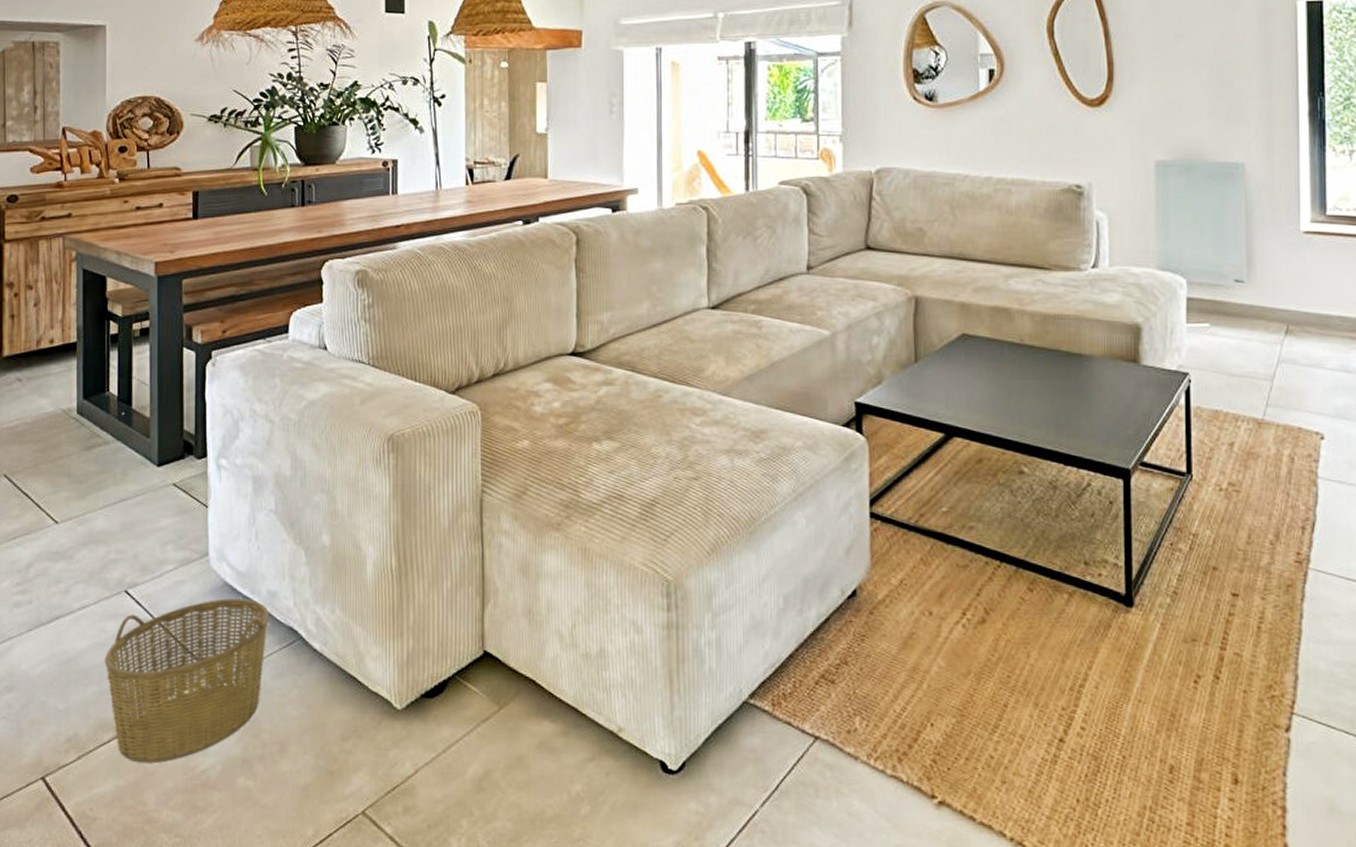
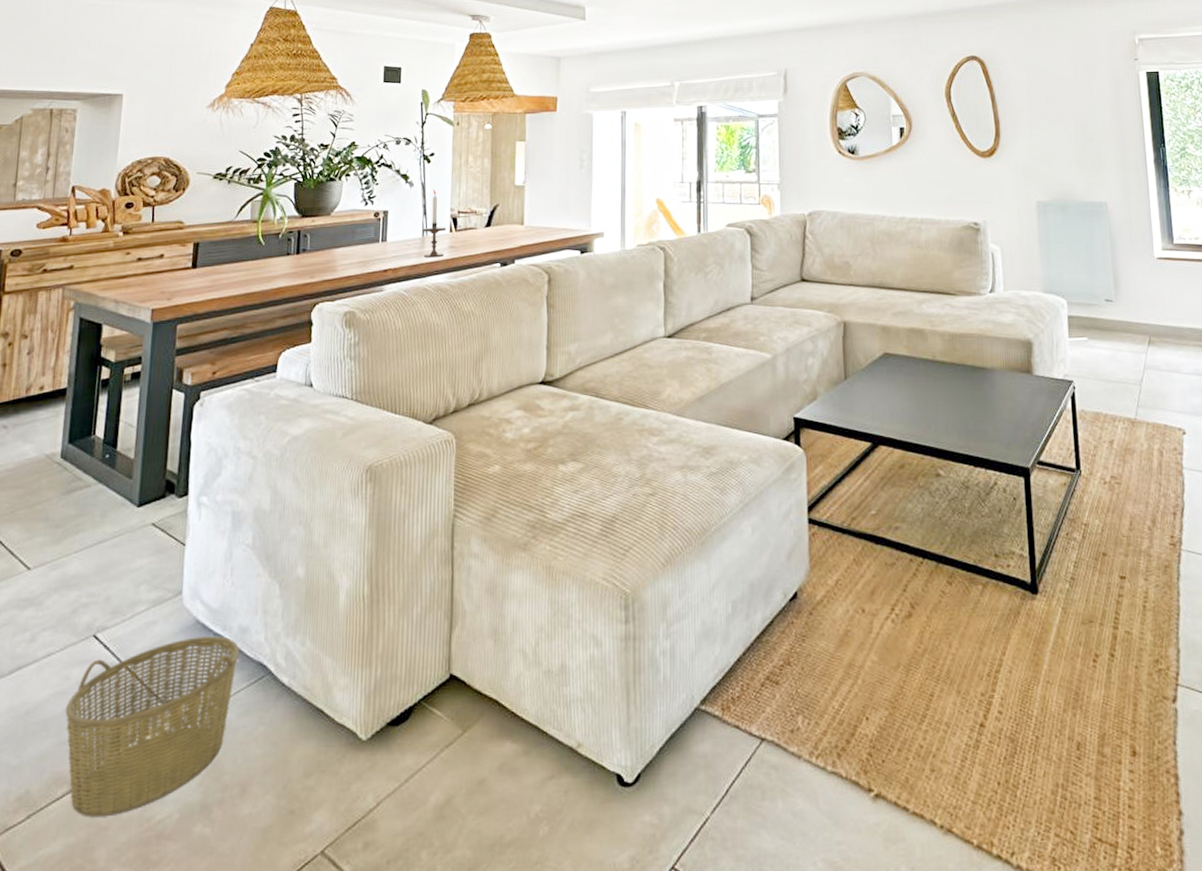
candlestick: none [435,136,462,213] -> present [422,189,447,258]

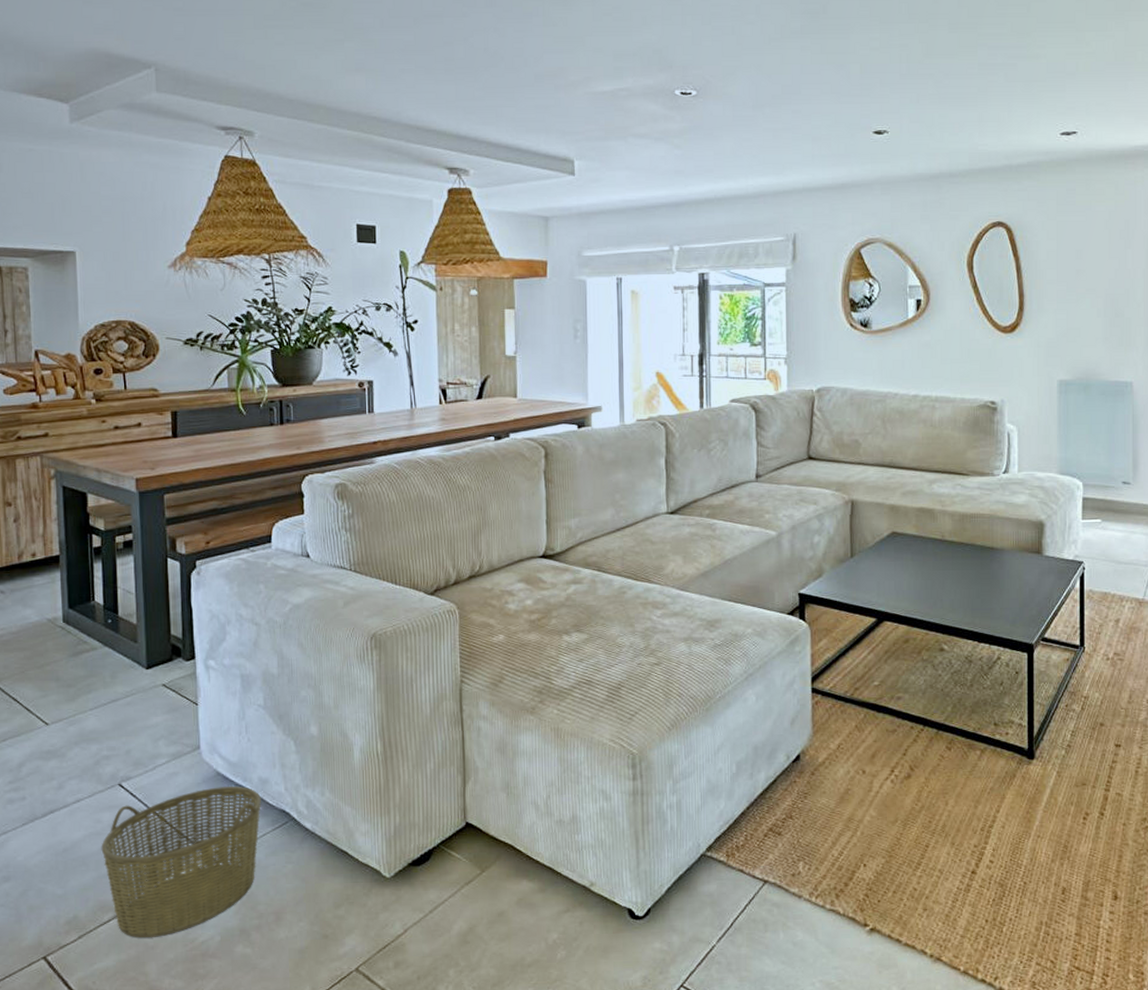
candlestick: present [422,189,447,258] -> none [410,358,436,430]

